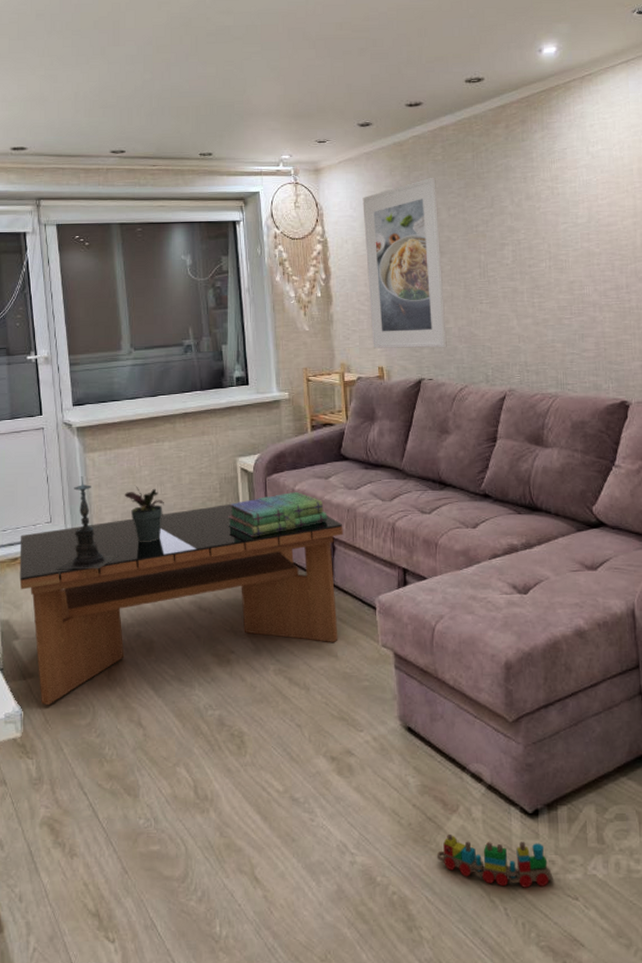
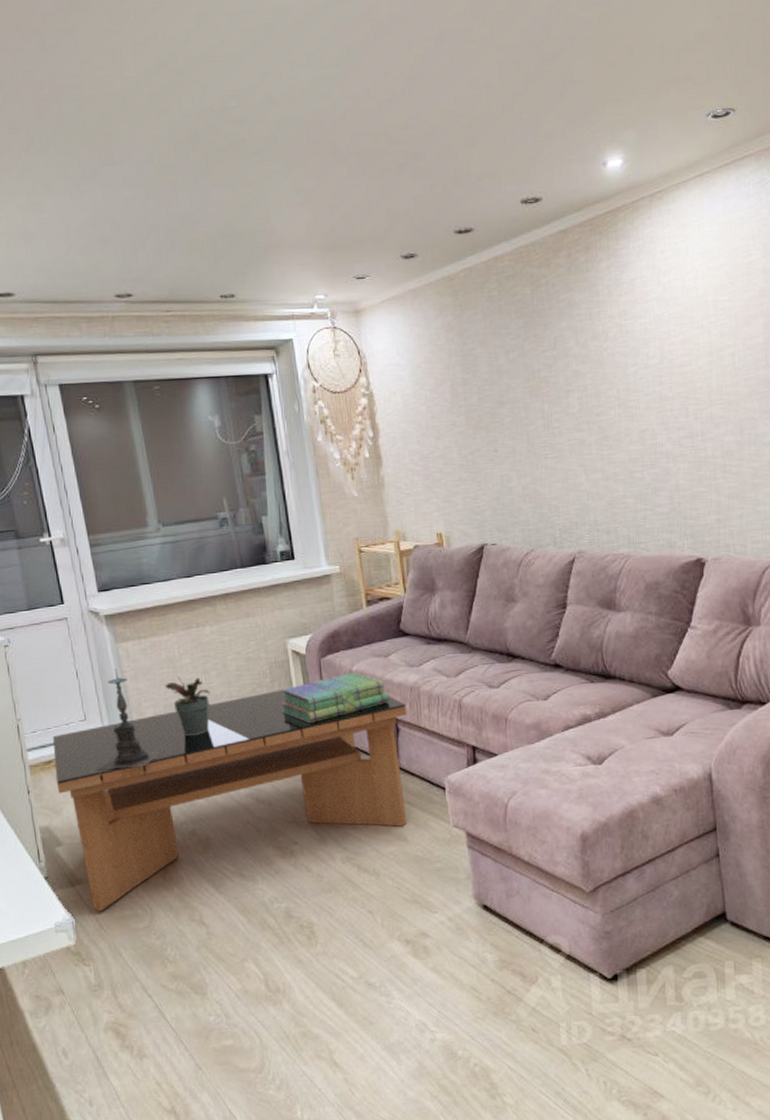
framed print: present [362,177,447,349] -> none [410,316,510,513]
toy train: present [436,834,553,888] -> none [517,1004,633,1050]

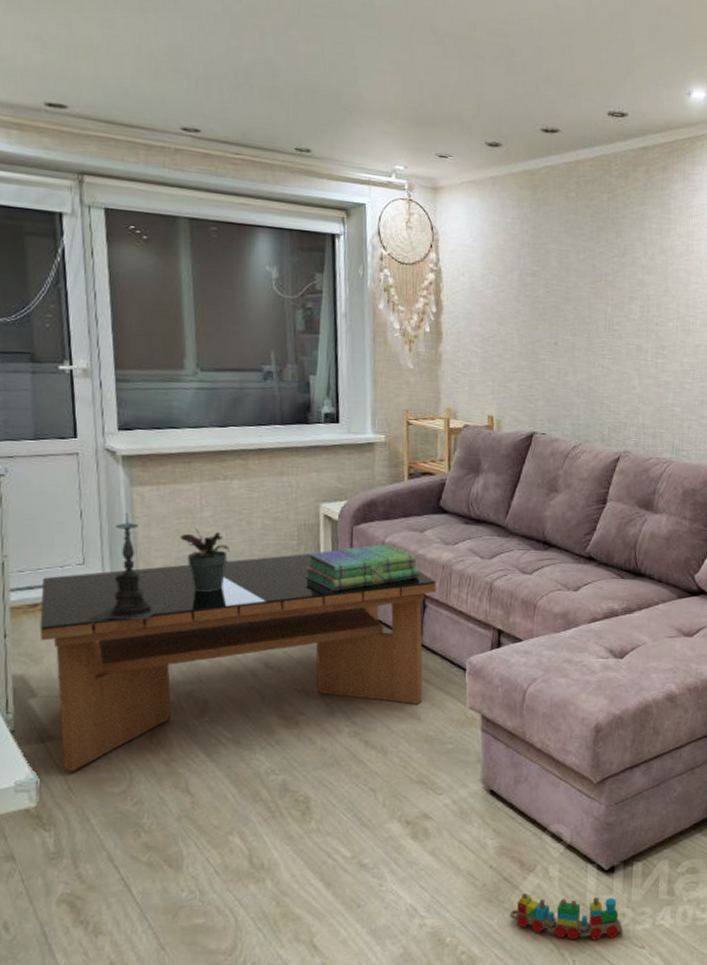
toy train: none [517,1004,633,1050] -> present [509,892,623,940]

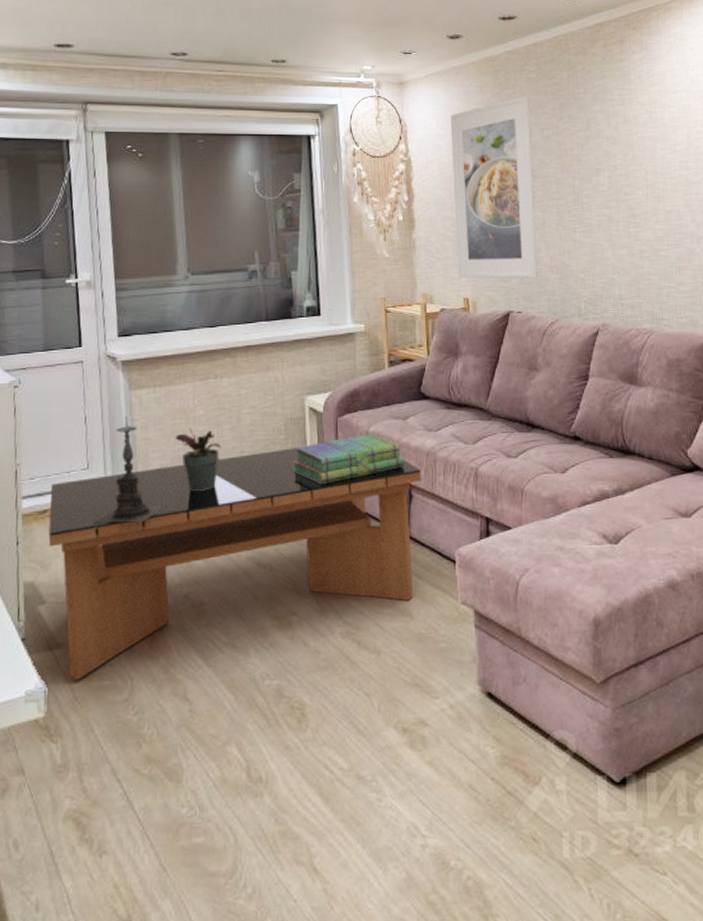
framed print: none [483,214,567,402] -> present [450,95,538,279]
toy train: present [509,892,623,940] -> none [516,808,641,865]

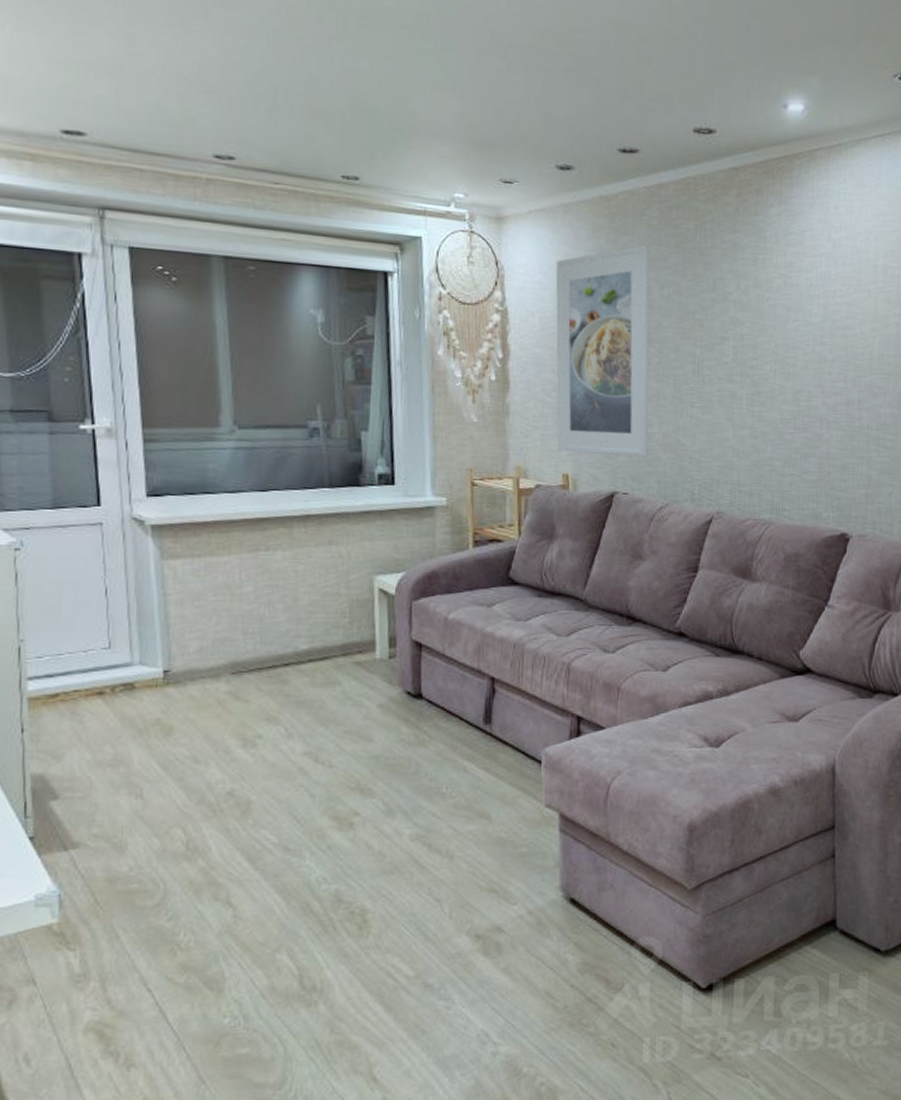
coffee table: present [48,448,421,679] -> none [61,633,507,882]
candle holder: present [92,416,166,523] -> none [116,590,206,711]
potted plant: present [175,427,221,492] -> none [217,605,273,679]
stack of books: present [292,433,404,485] -> none [357,620,488,675]

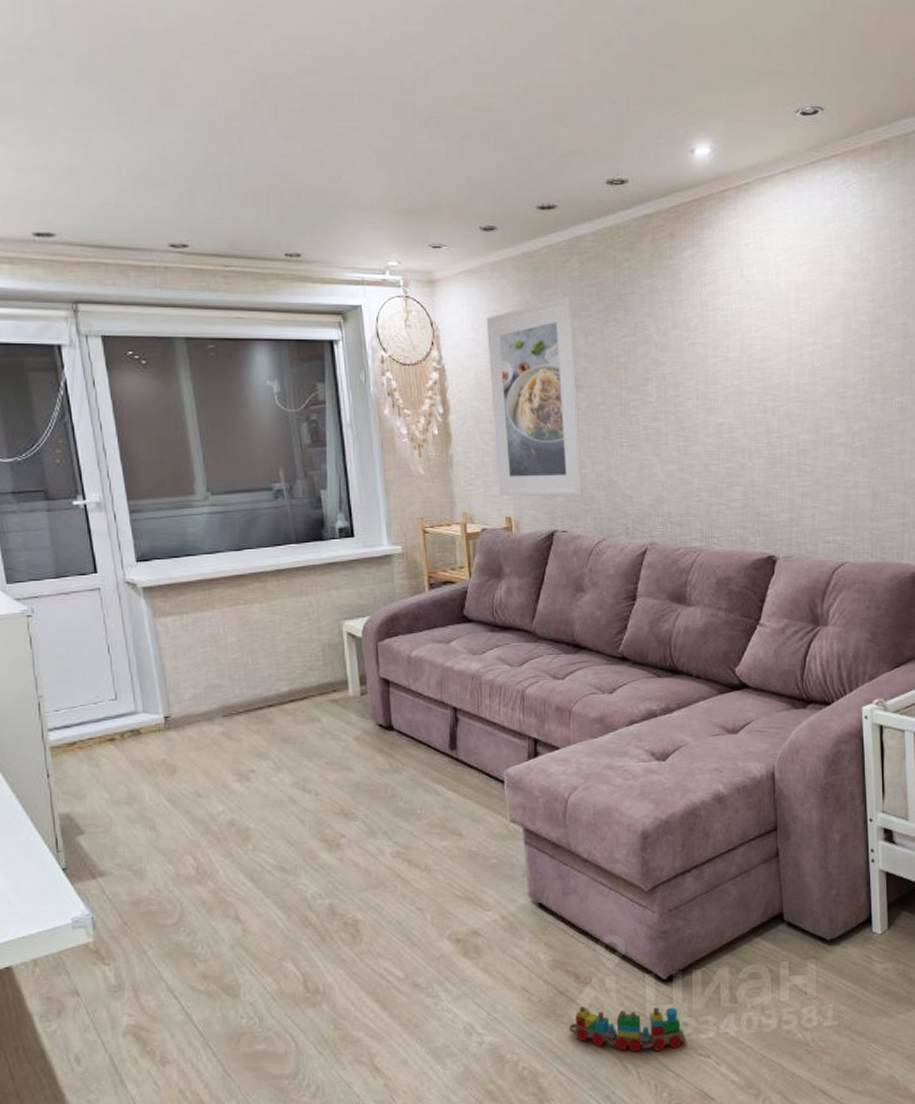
toy train: none [594,1015,723,1069] -> present [568,1006,686,1052]

